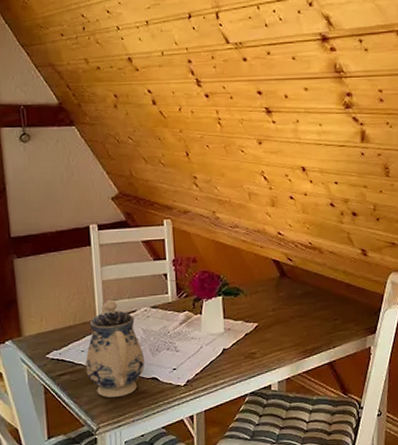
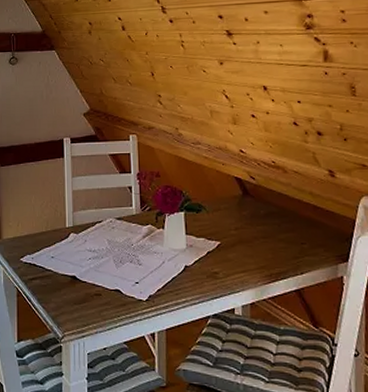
teapot: present [85,299,144,398] -> none [55,209,108,306]

